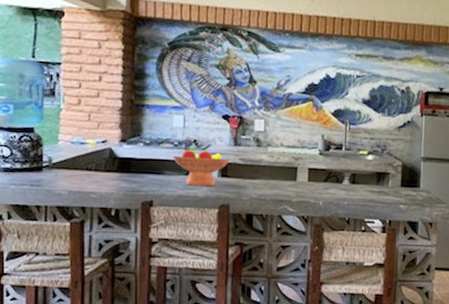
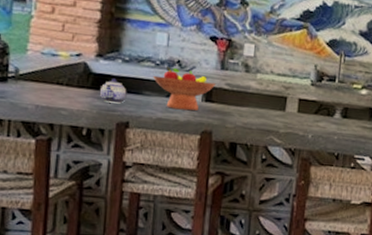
teapot: none [125,161,150,184] -> present [100,78,127,104]

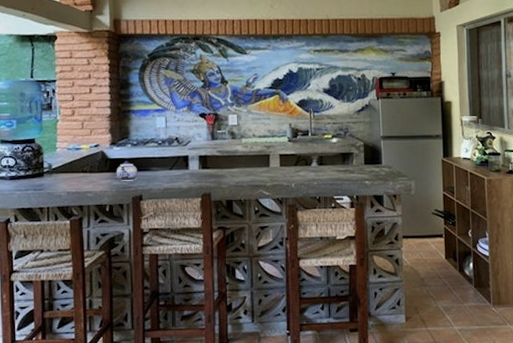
fruit bowl: present [152,66,217,111] -> none [157,144,209,179]

